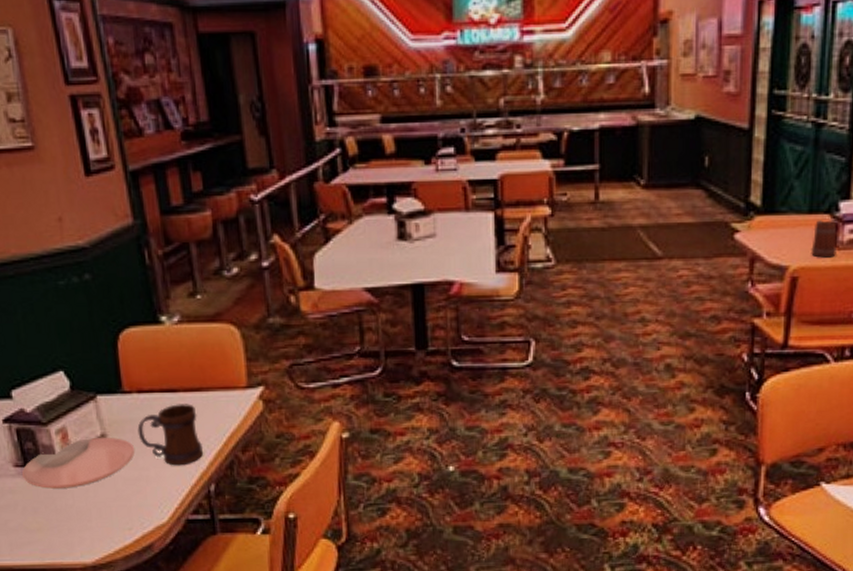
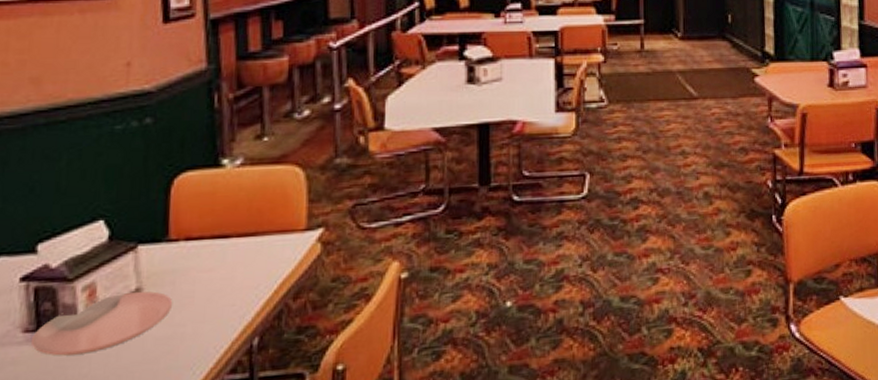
beer mug: present [137,404,204,466] -> none [178,250,251,320]
beer mug: present [811,220,837,258] -> none [815,66,835,97]

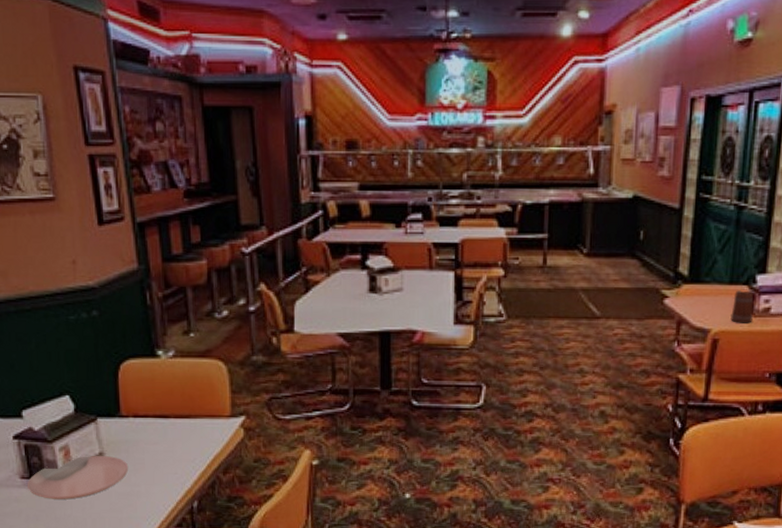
beer mug: none [815,66,835,97] -> present [730,290,754,323]

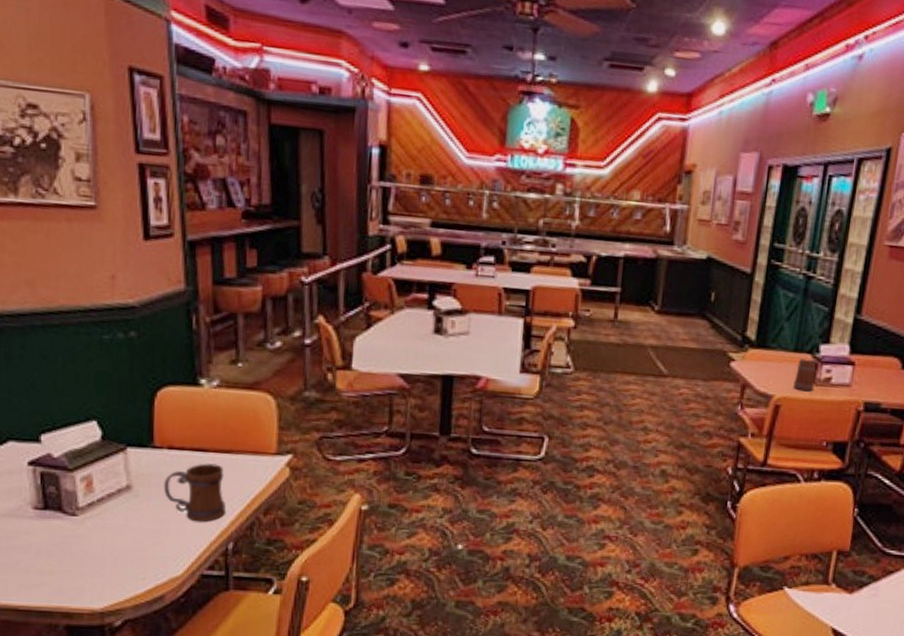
plate: present [27,456,129,500] -> none [40,488,159,535]
beer mug: none [132,428,189,484] -> present [163,463,226,523]

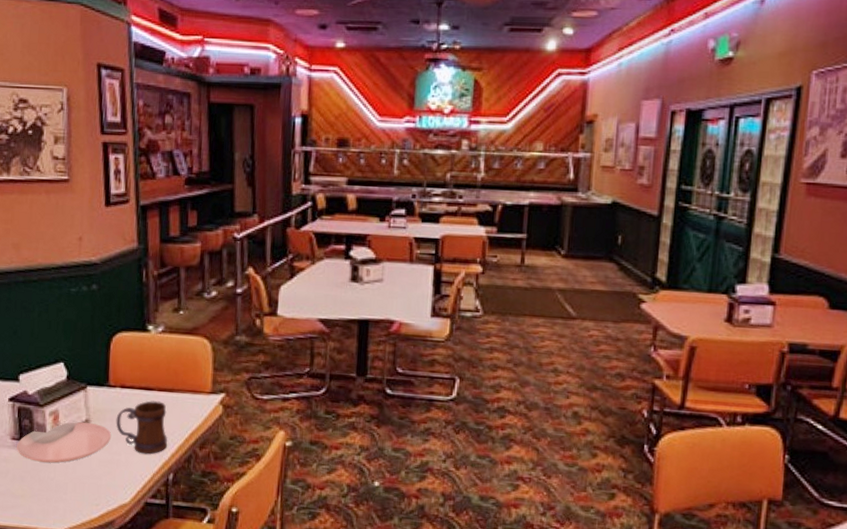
plate: none [40,488,159,535] -> present [16,422,112,463]
beer mug: present [793,358,816,392] -> none [709,299,733,333]

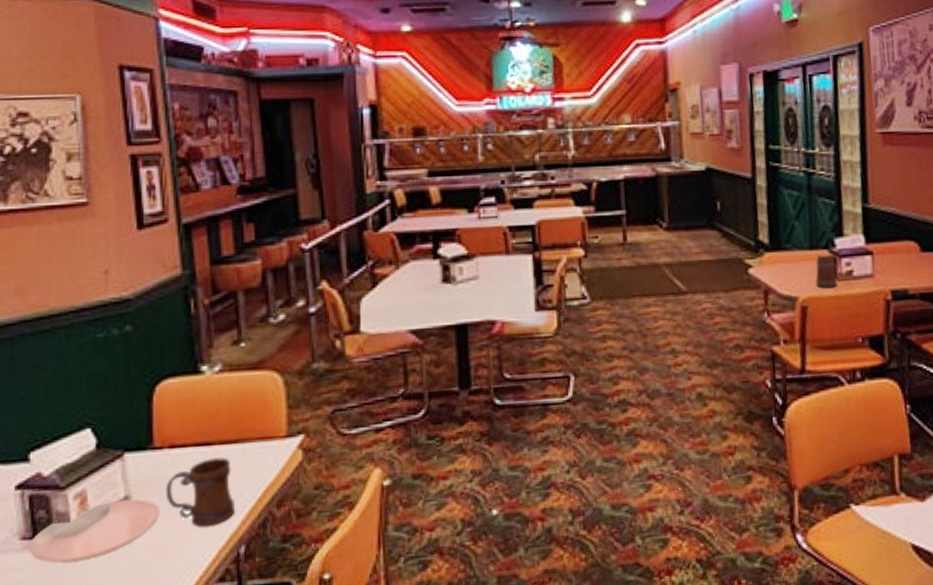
beer mug: none [709,299,733,333] -> present [815,255,837,289]

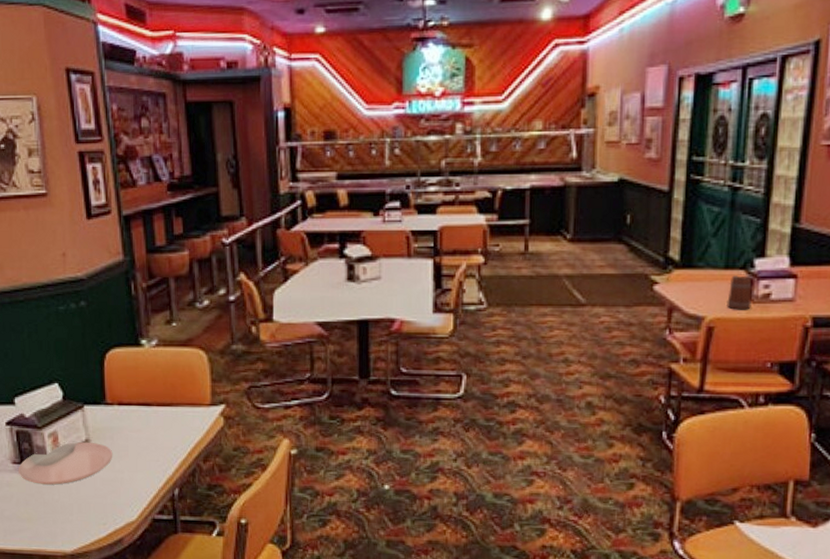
beer mug: present [165,457,236,528] -> none [116,416,171,471]

